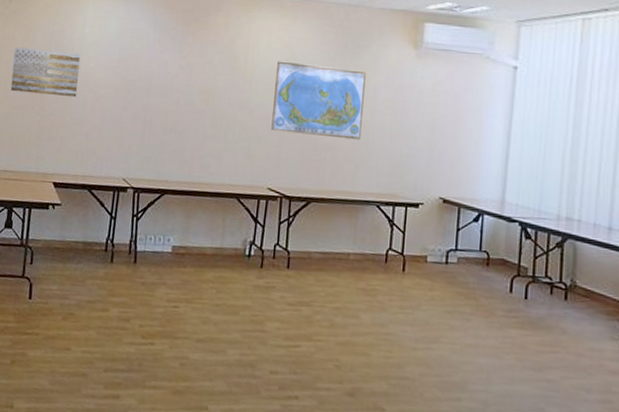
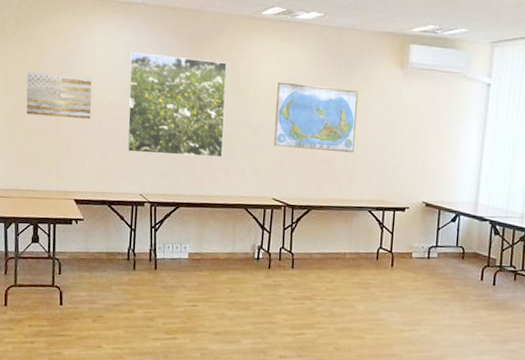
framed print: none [112,28,223,142] -> present [127,52,227,158]

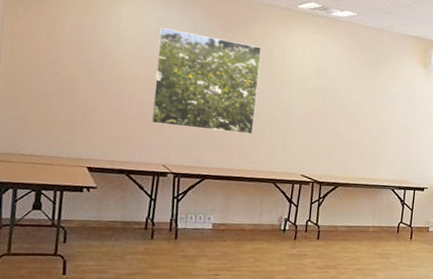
wall art: present [26,72,92,120] -> none [35,35,116,89]
world map: present [274,82,358,153] -> none [305,69,386,138]

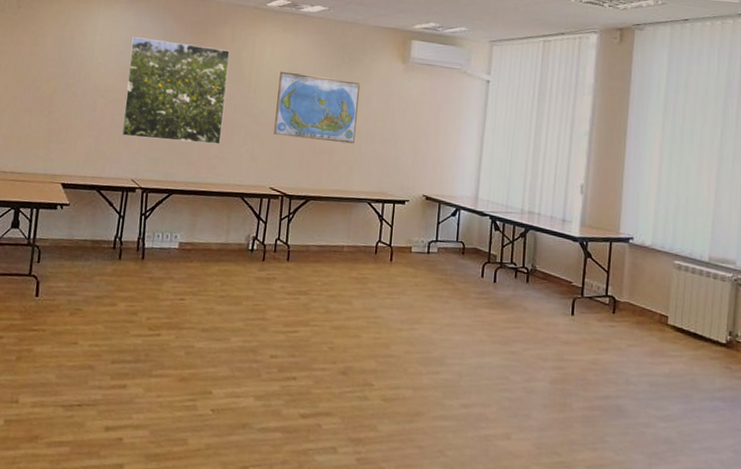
world map: none [305,69,386,138] -> present [274,71,360,144]

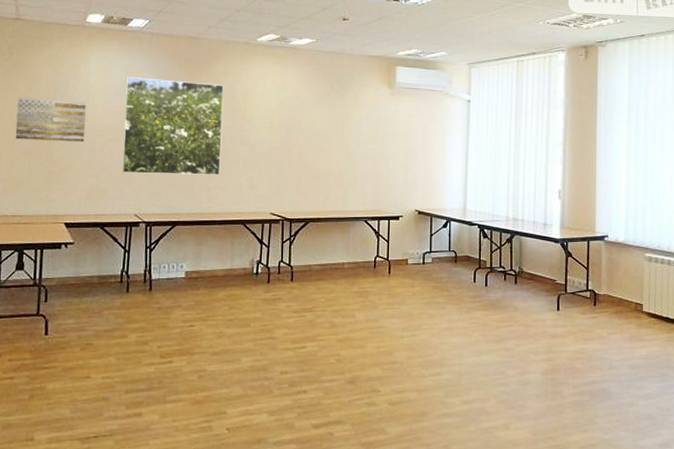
wall art: none [18,52,91,102] -> present [15,97,87,143]
world map: present [274,71,360,144] -> none [271,102,350,167]

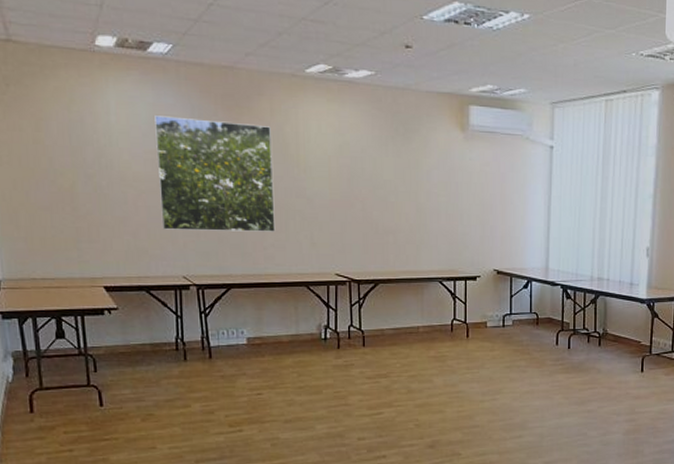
wall art: present [15,97,87,143] -> none [25,139,114,195]

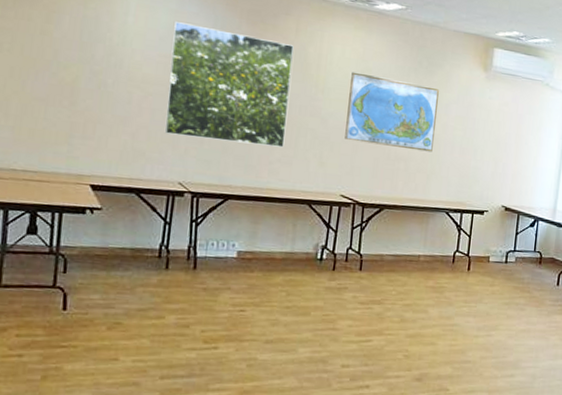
world map: none [330,147,419,222] -> present [345,71,439,152]

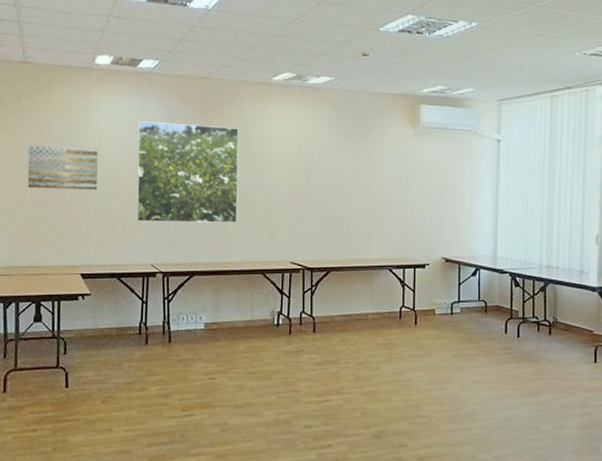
wall art: none [27,29,122,93] -> present [27,144,98,191]
world map: present [345,71,439,152] -> none [290,145,372,213]

